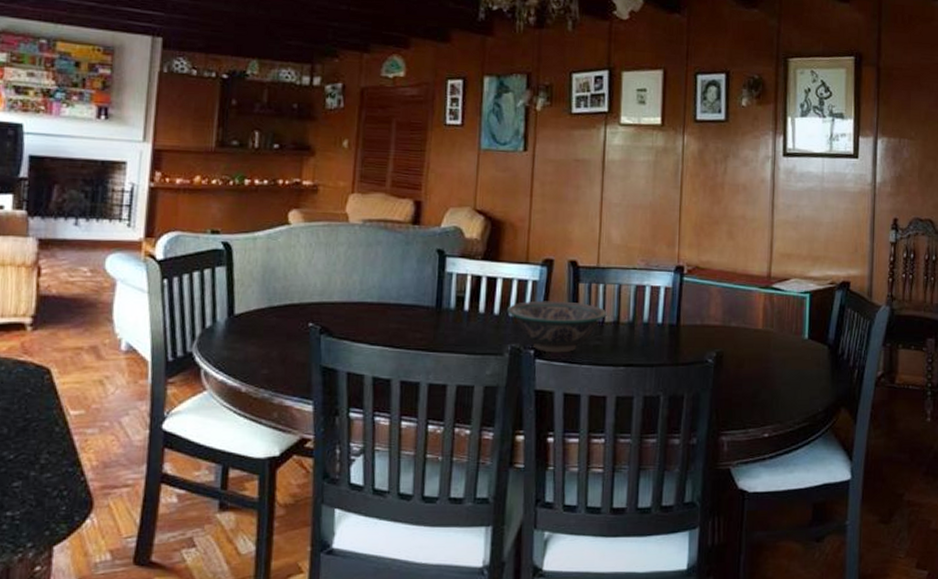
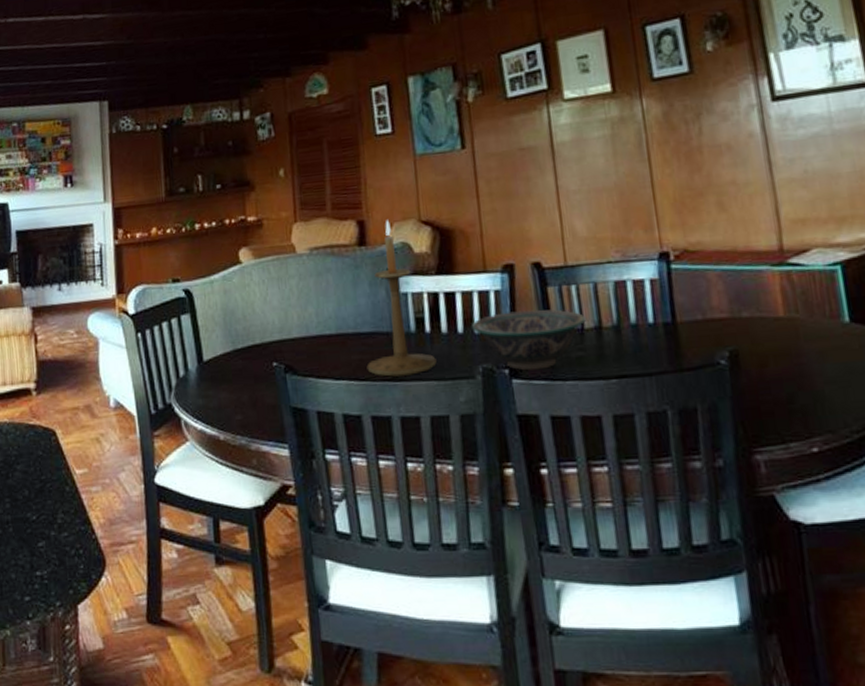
candlestick: none [403,204,470,347] -> present [366,220,437,377]

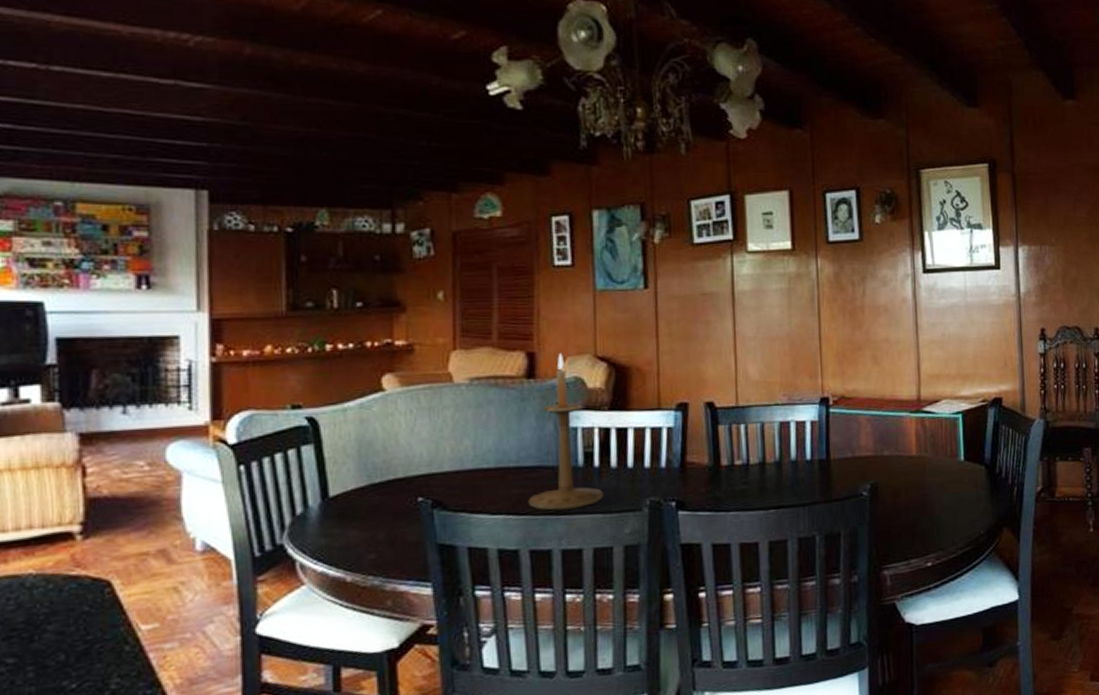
bowl: present [471,309,586,371] -> none [641,446,751,503]

